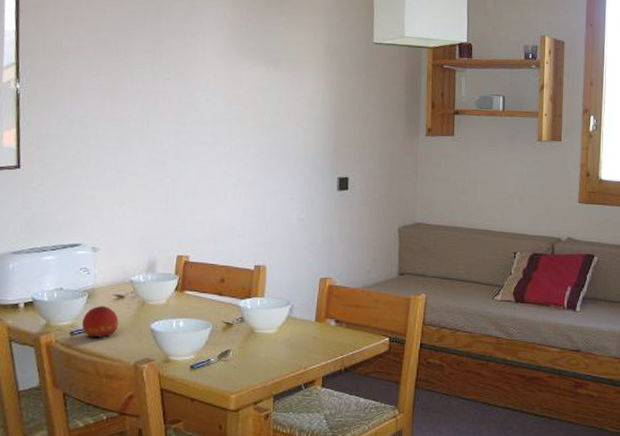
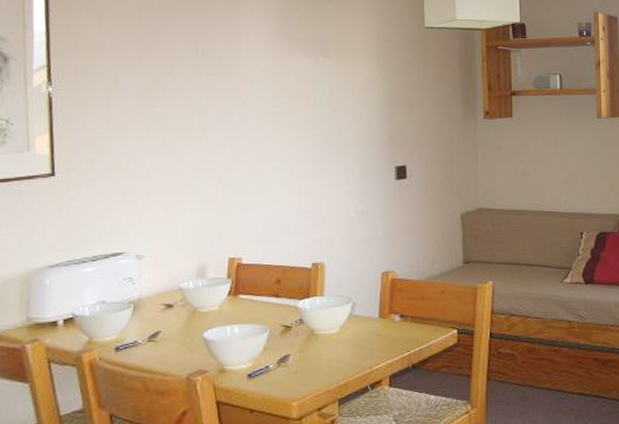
fruit: present [82,305,119,338] -> none [128,316,168,352]

